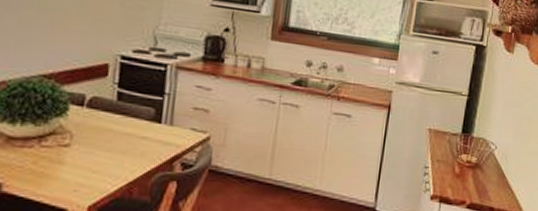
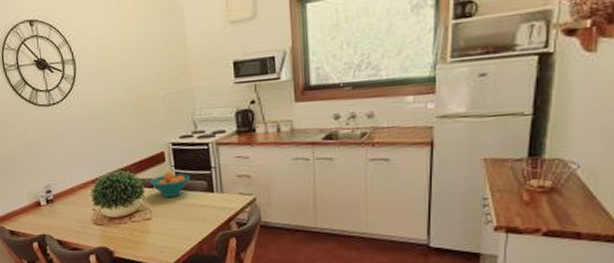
fruit bowl: none [79,89,137,122] -> present [149,171,191,198]

